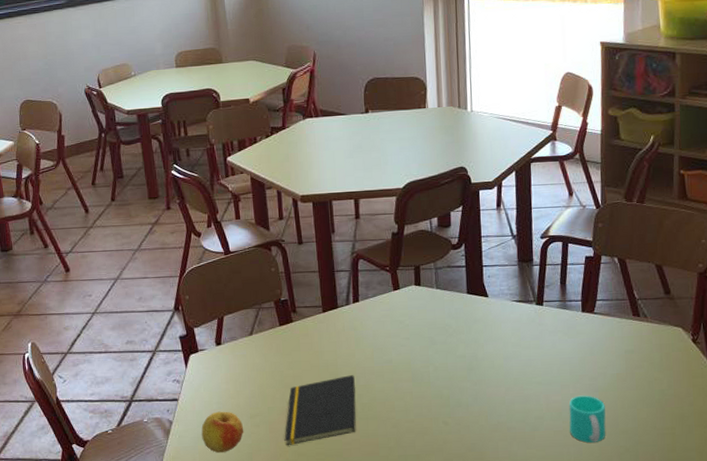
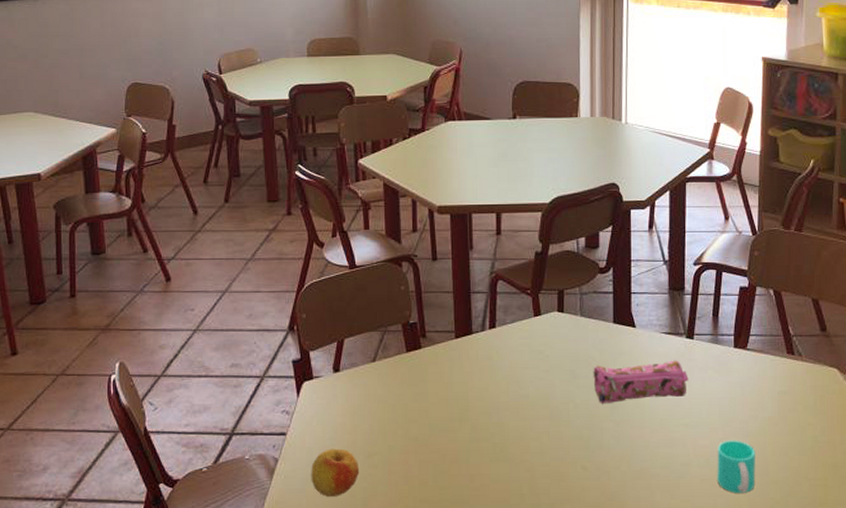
notepad: present [284,375,356,445] -> none [404,411,487,490]
pencil case: none [450,325,540,367] -> present [593,360,689,404]

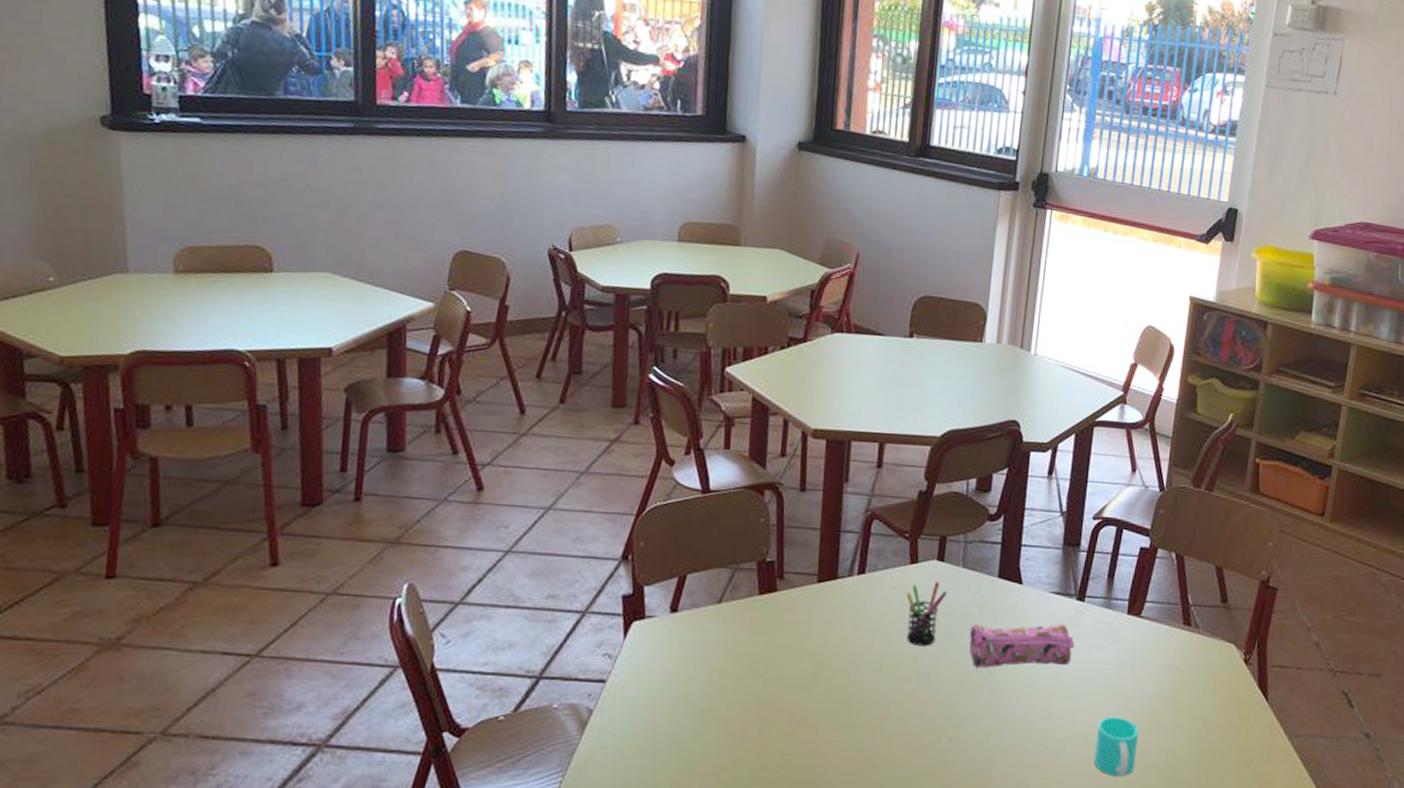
apple: present [311,448,360,497] -> none [630,701,690,758]
pen holder: none [534,330,569,388] -> present [906,581,947,646]

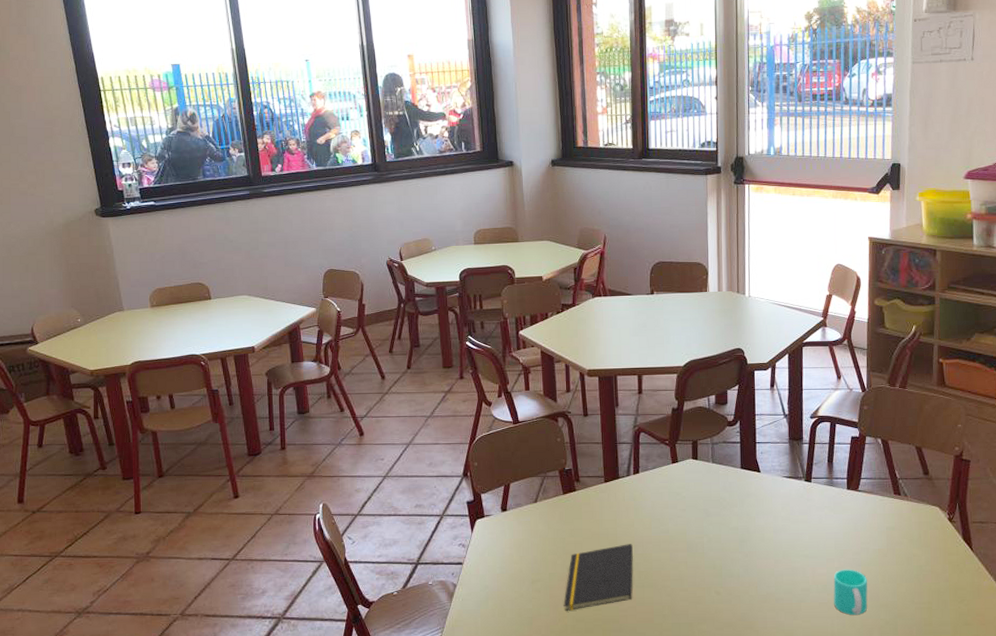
notepad: none [741,667,845,754] -> present [563,544,633,611]
pen holder: present [906,581,947,646] -> none [672,475,703,524]
pencil case: present [969,623,1075,669] -> none [724,500,808,538]

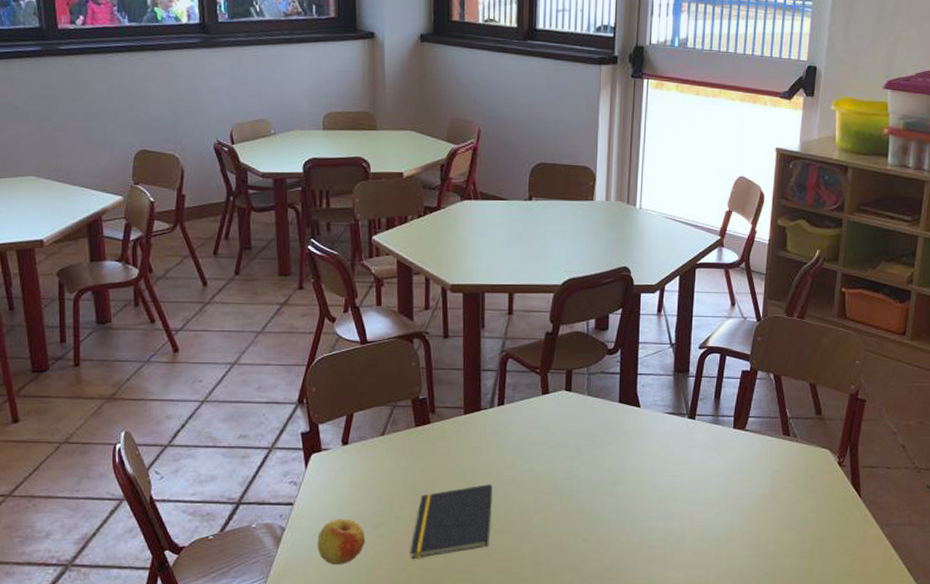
apple: none [484,576,525,616] -> present [317,519,366,565]
cup: present [833,569,868,615] -> none [711,515,748,565]

